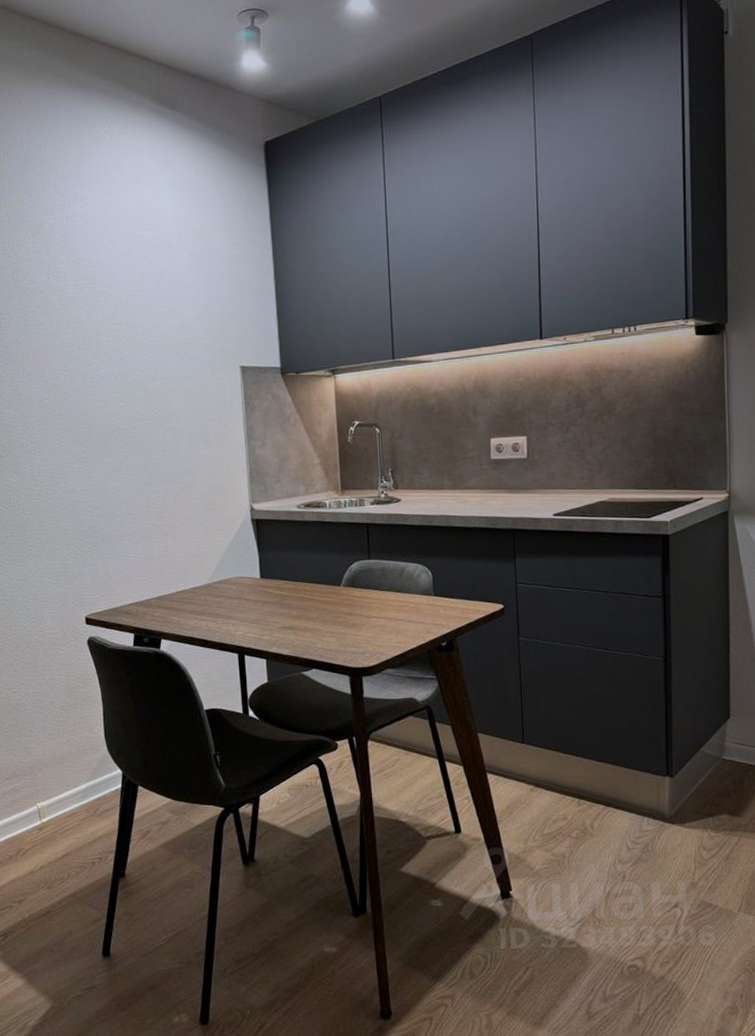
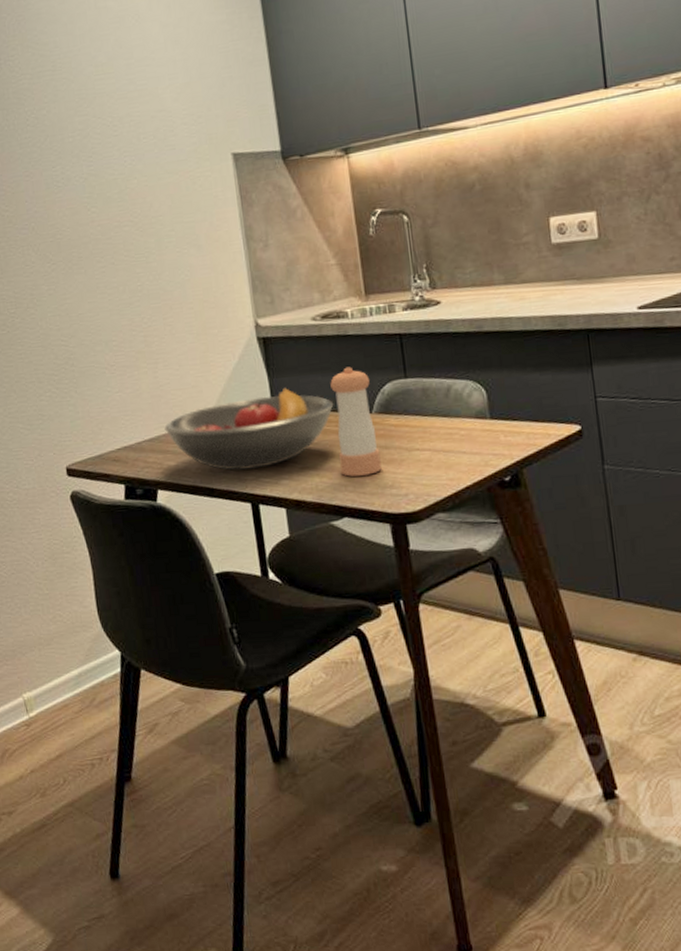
fruit bowl: none [170,561,310,627] -> present [164,387,334,471]
pepper shaker: none [308,547,346,636] -> present [330,366,382,477]

